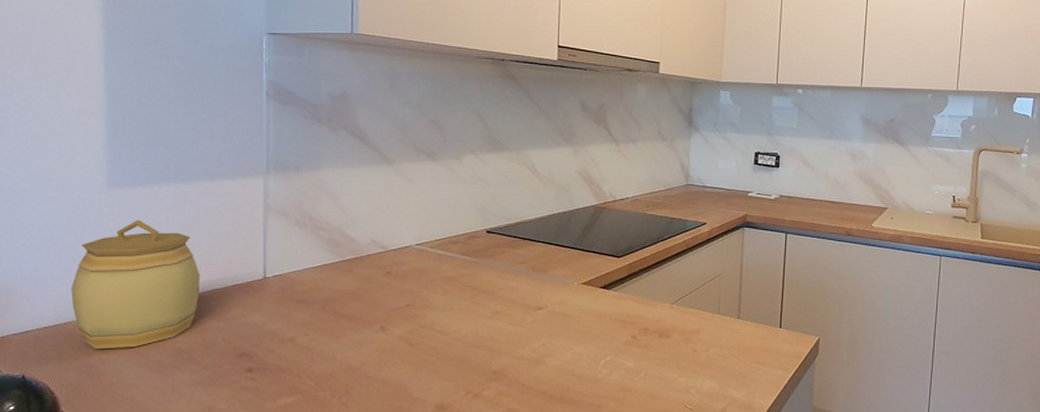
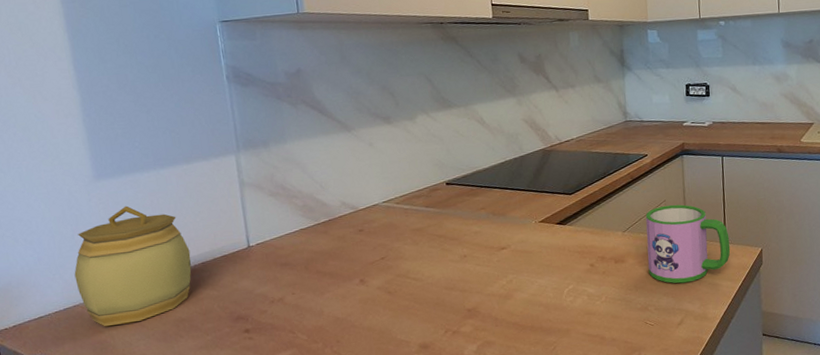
mug: none [694,280,785,367] -> present [645,204,731,284]

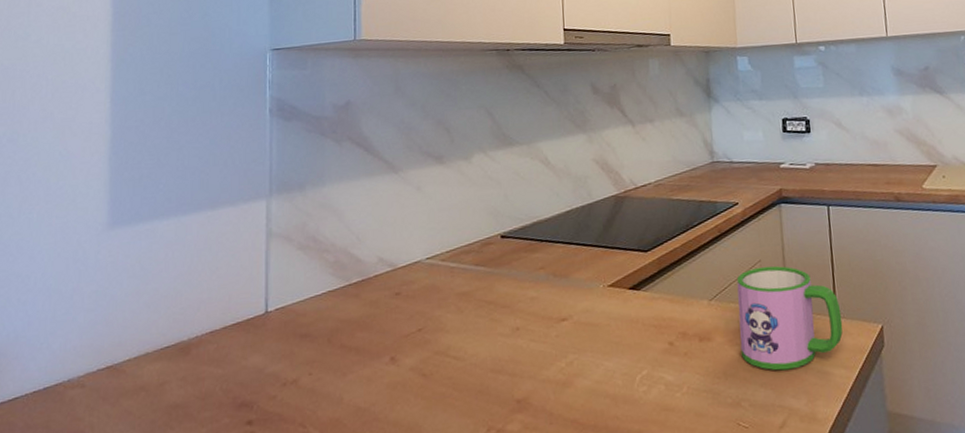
jar: present [74,205,192,327] -> none [63,259,199,413]

